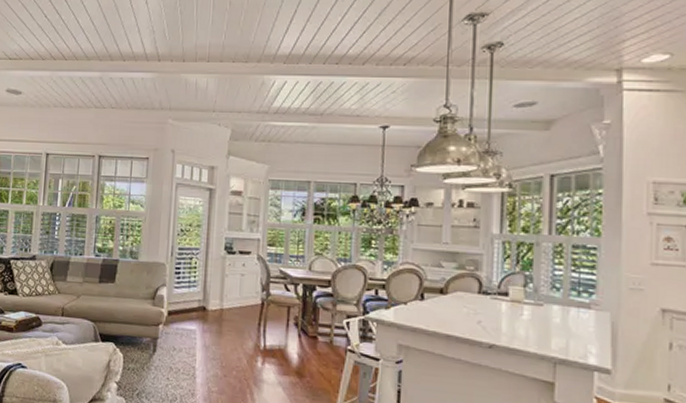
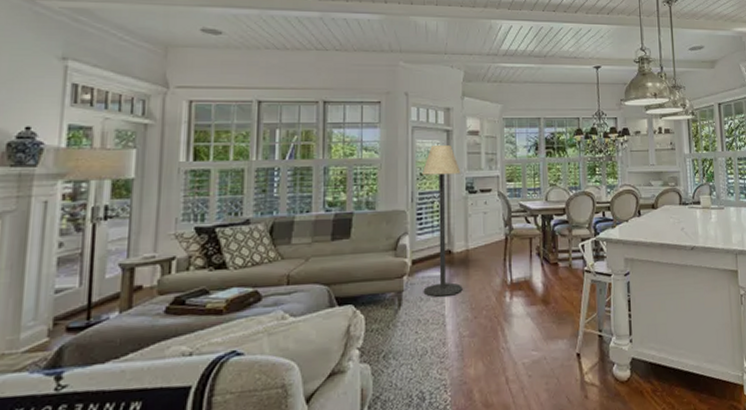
floor lamp: none [176,203,221,351] -> present [421,145,463,297]

